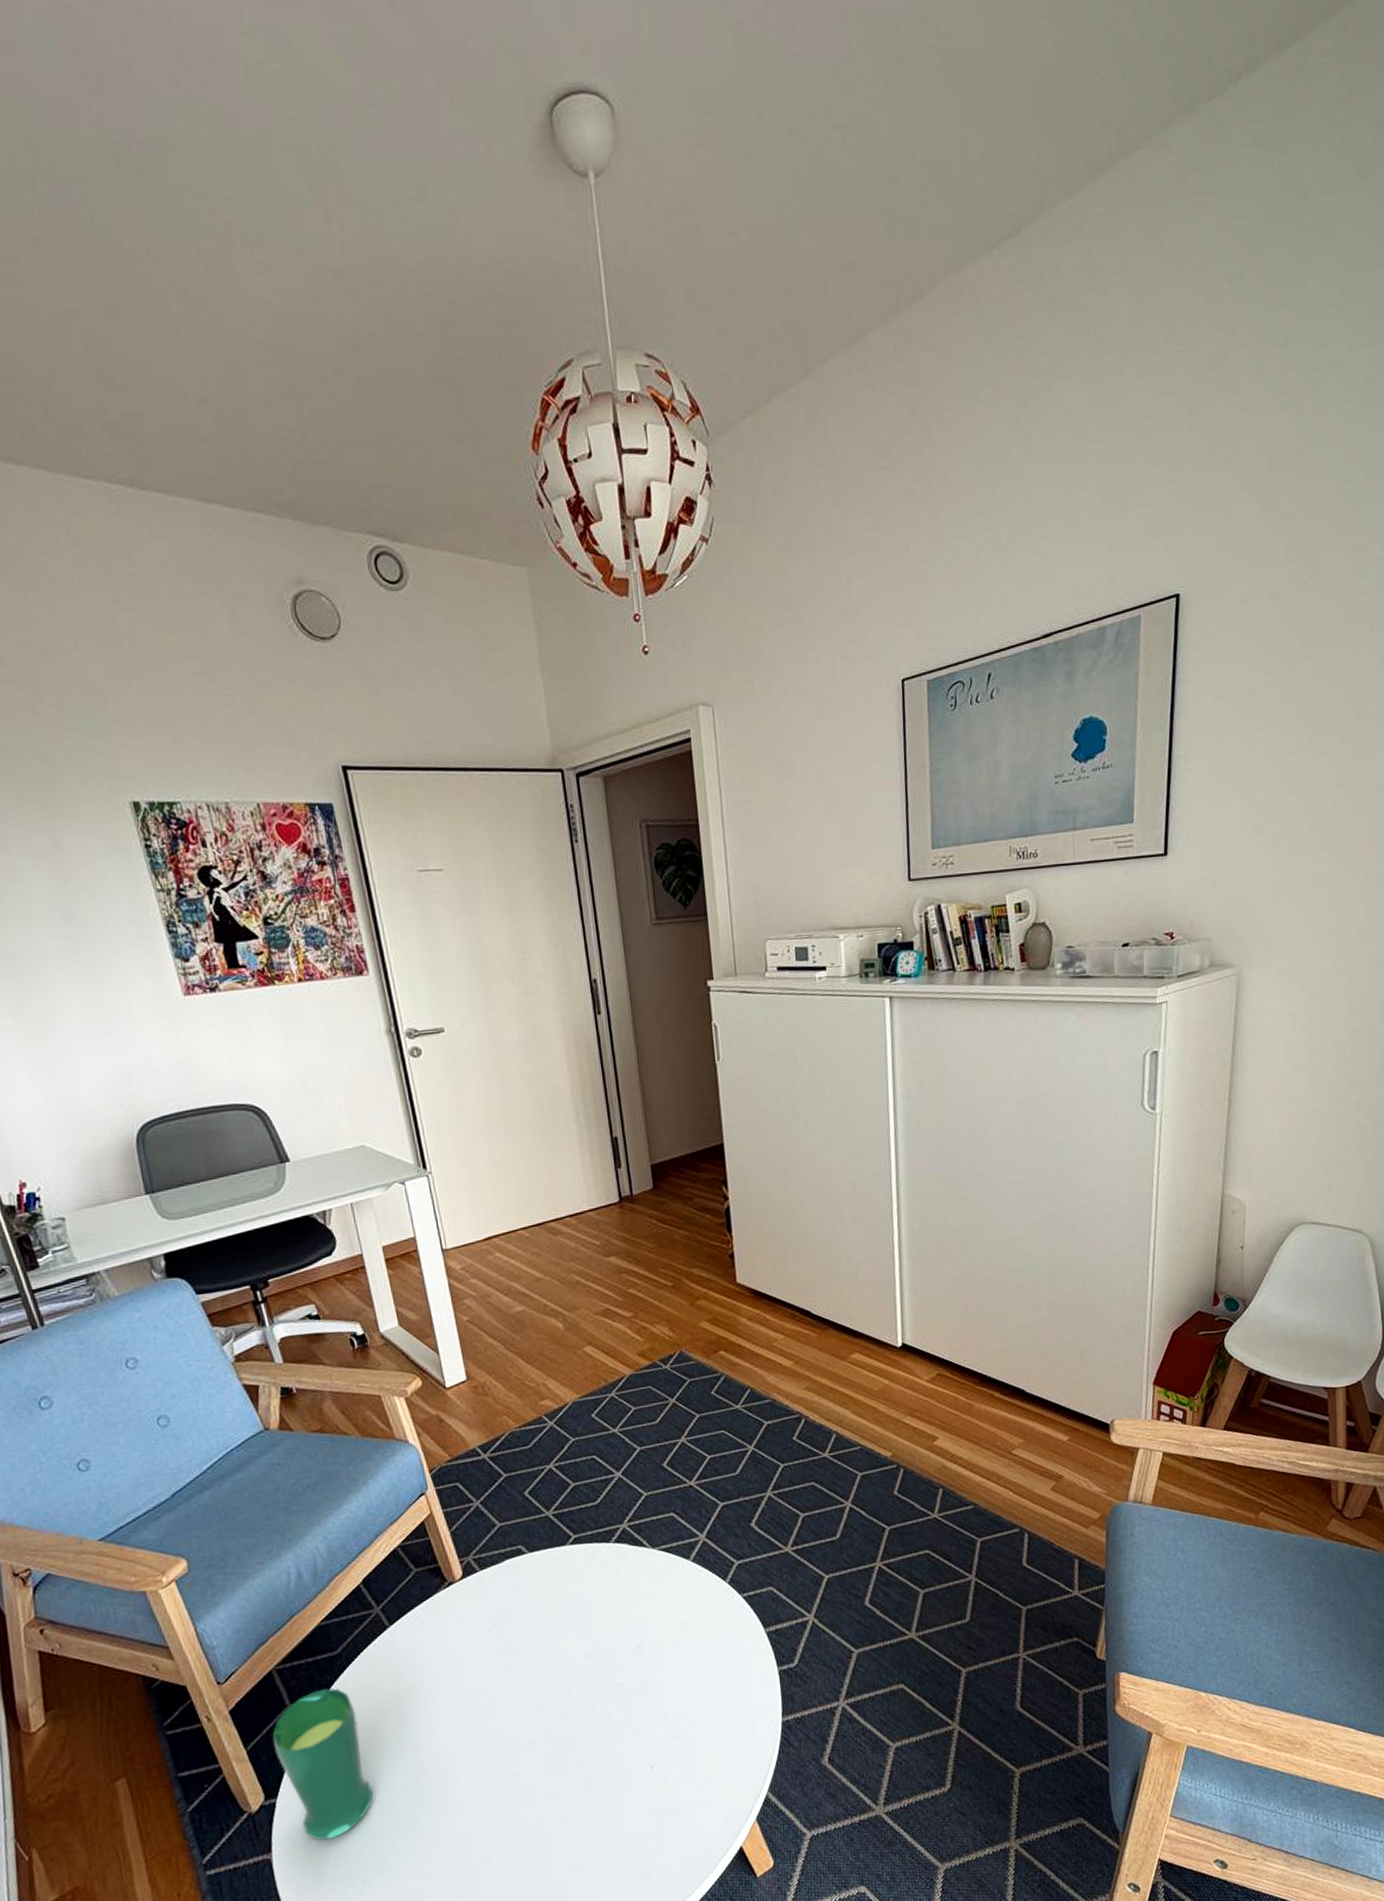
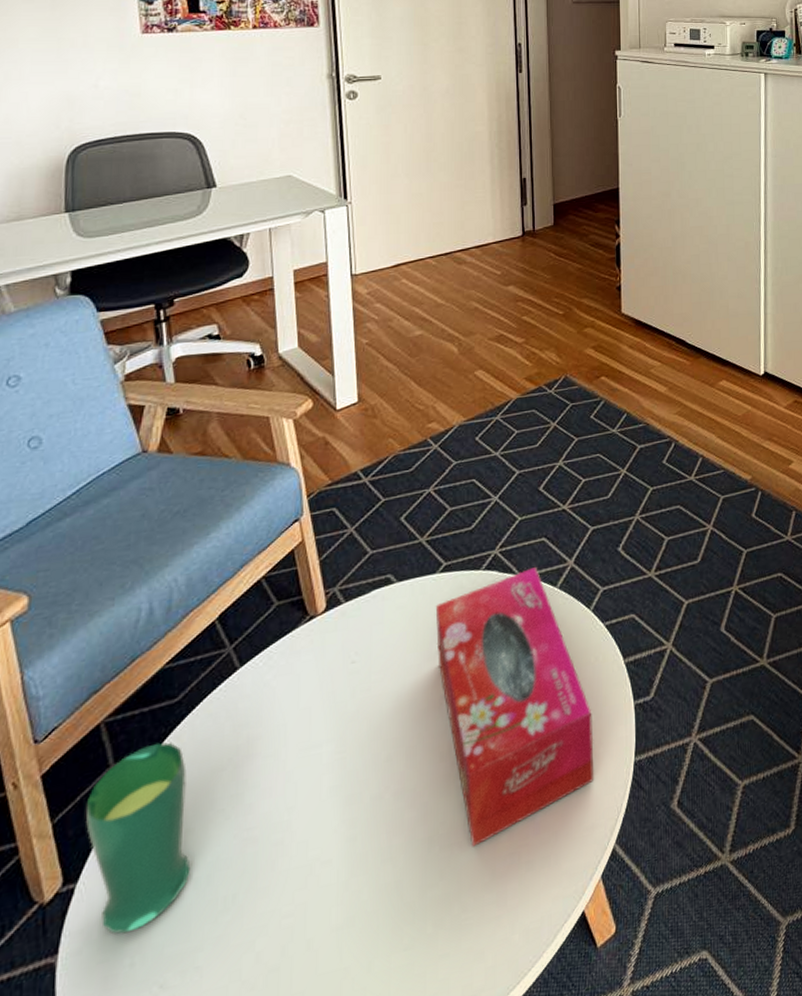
tissue box: none [569,1541,742,1788] -> present [435,567,594,847]

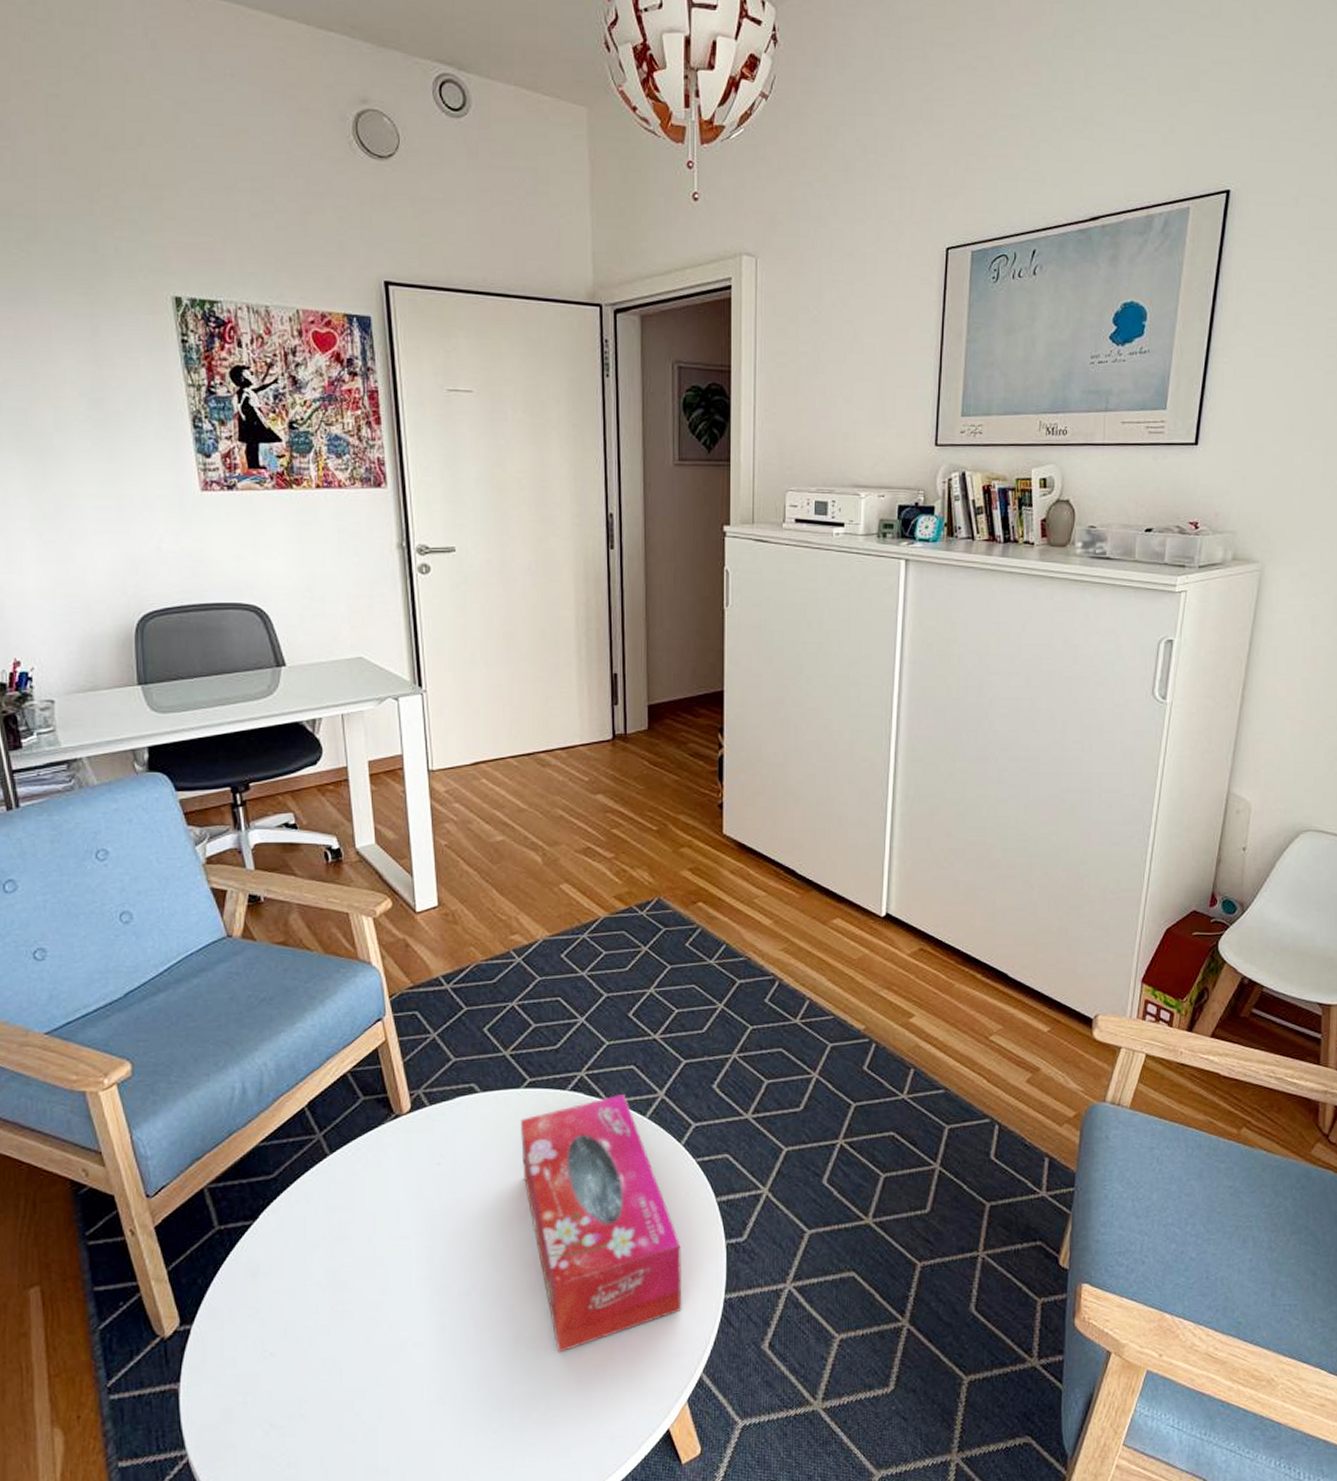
glass: present [86,742,191,934] -> none [197,1213,292,1375]

